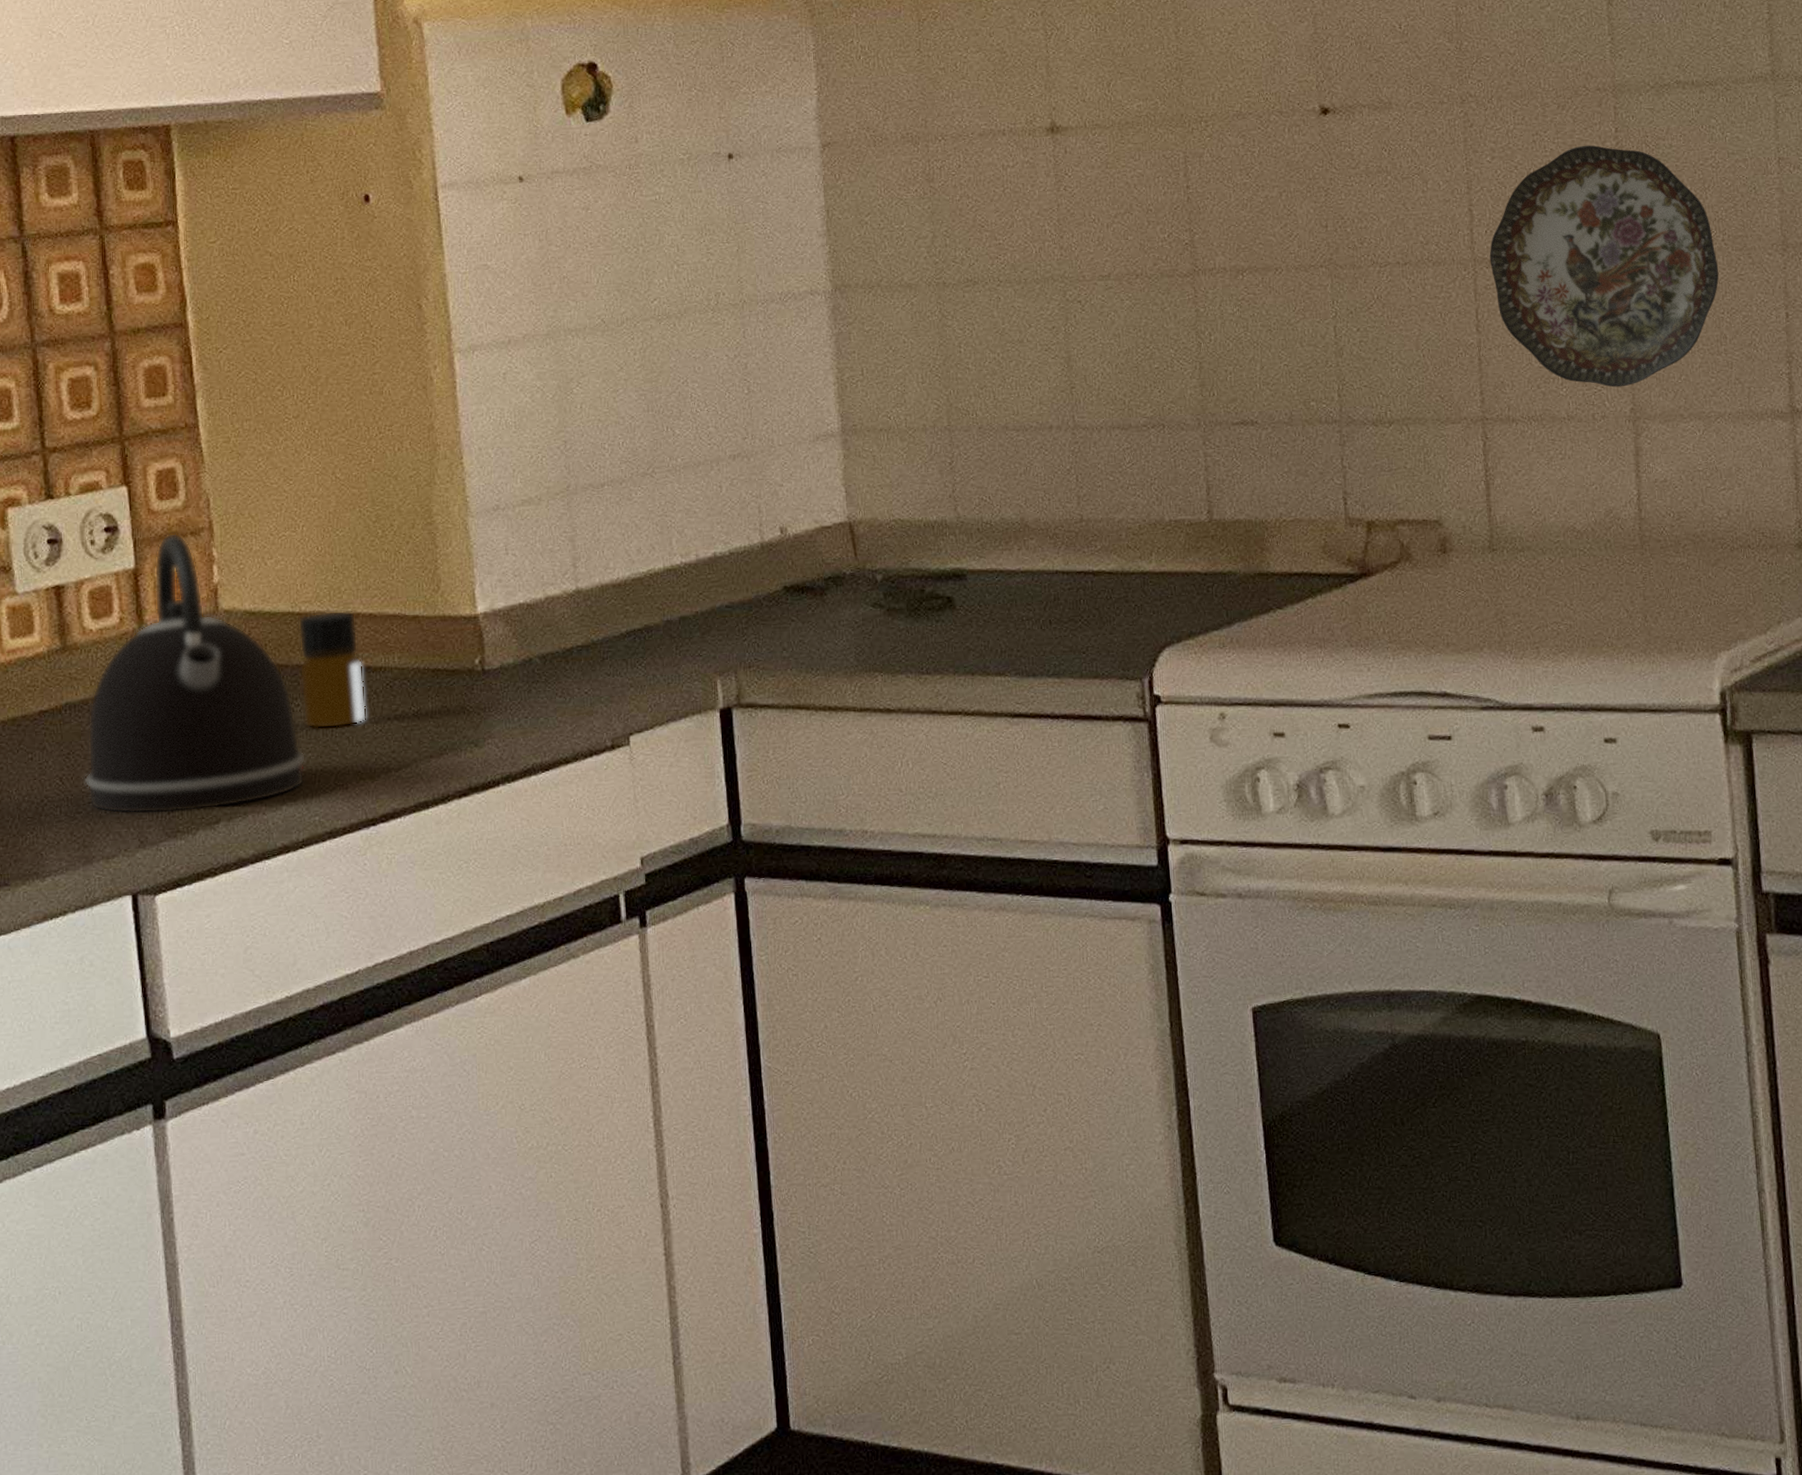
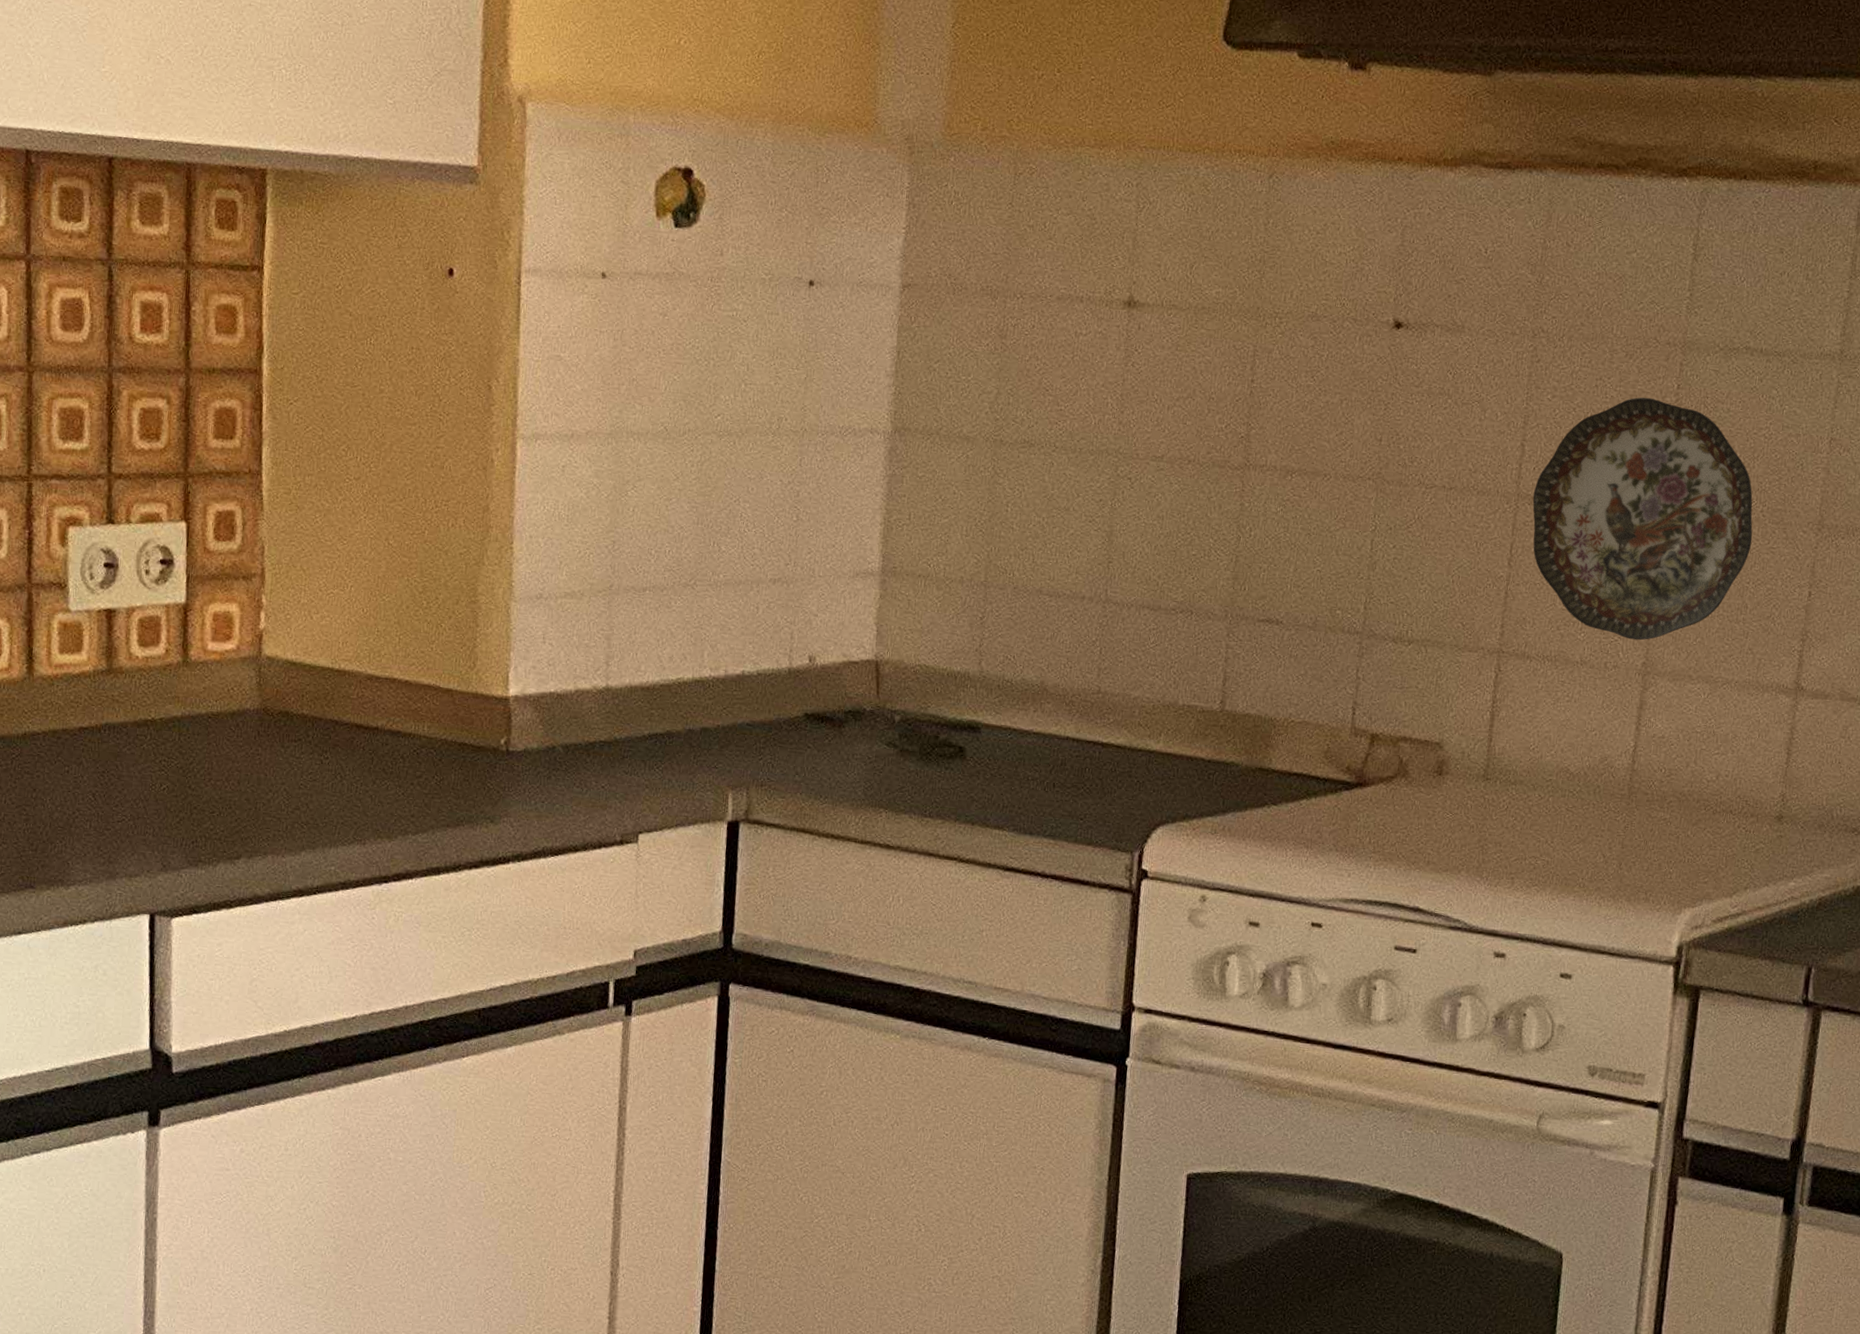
kettle: present [84,532,306,815] -> none [115,574,330,845]
bottle: present [298,610,367,729] -> none [330,672,394,786]

